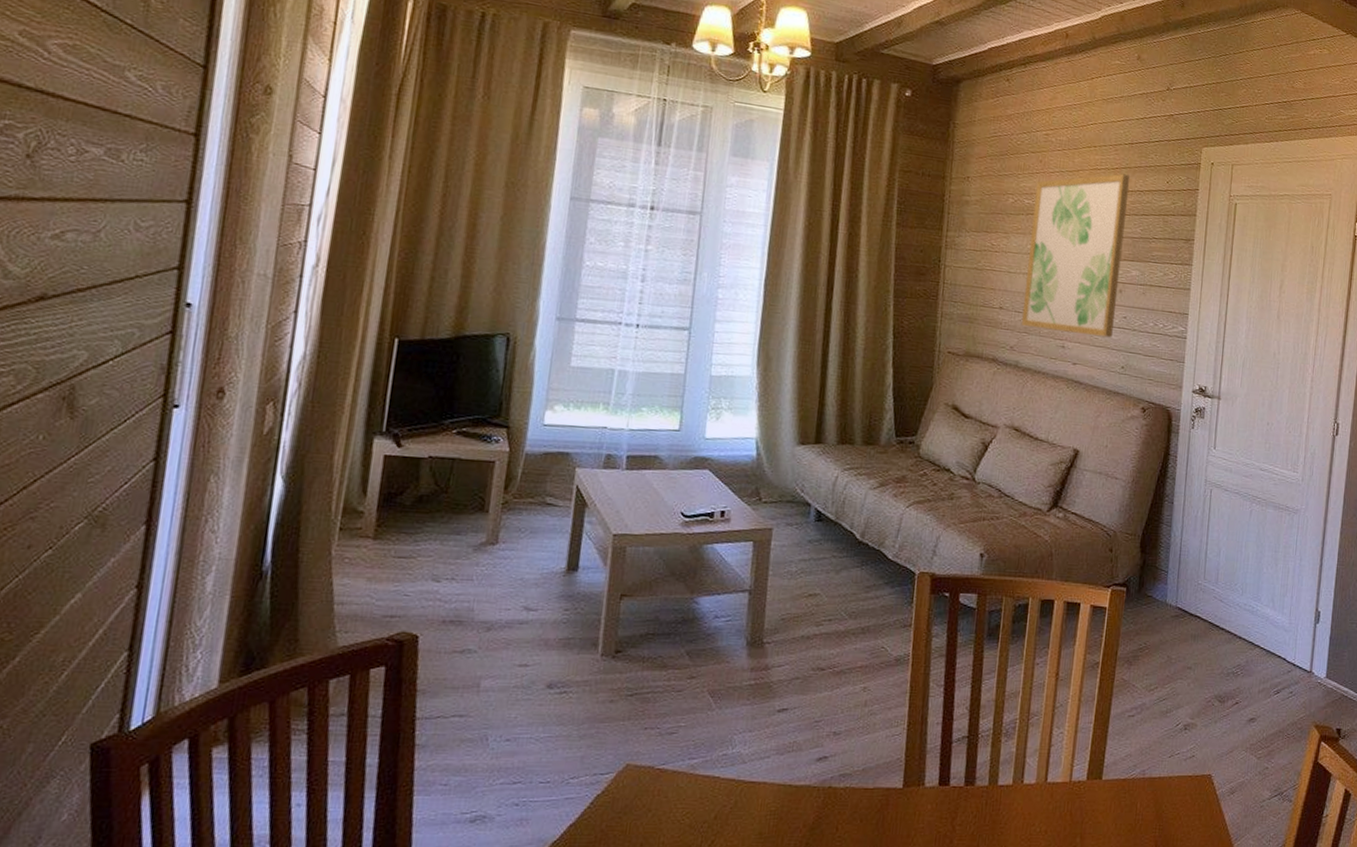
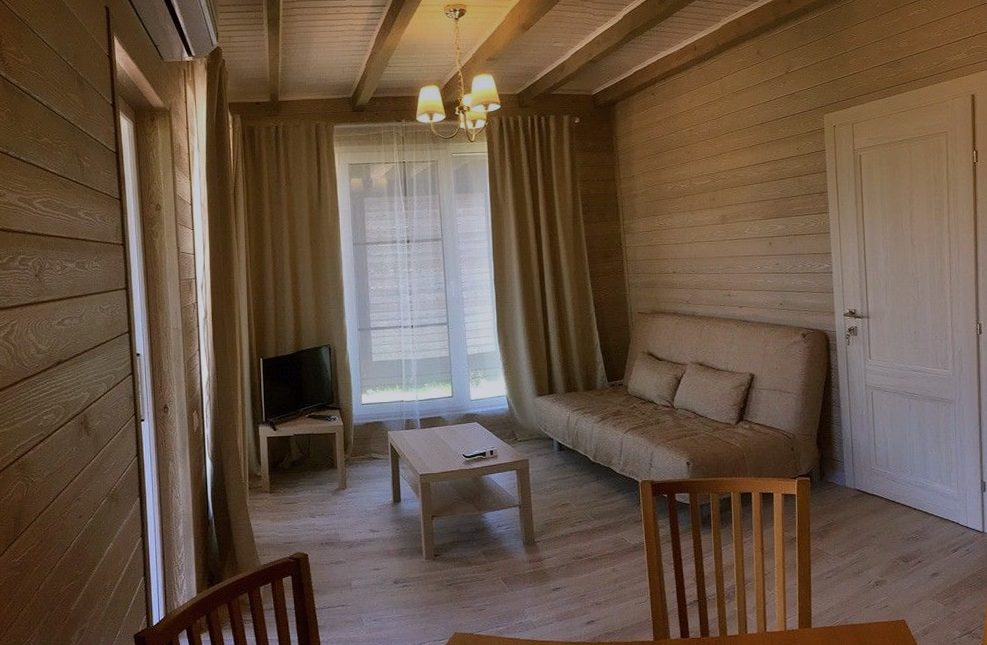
wall art: present [1021,173,1131,338] -> none [688,149,769,284]

